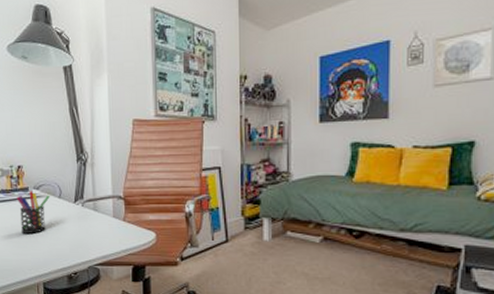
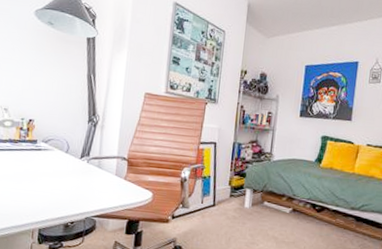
pen holder: present [16,191,50,233] -> none [23,143,57,183]

